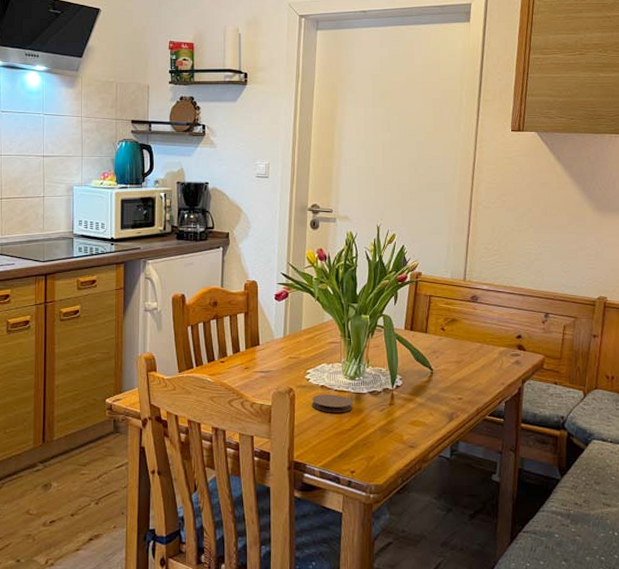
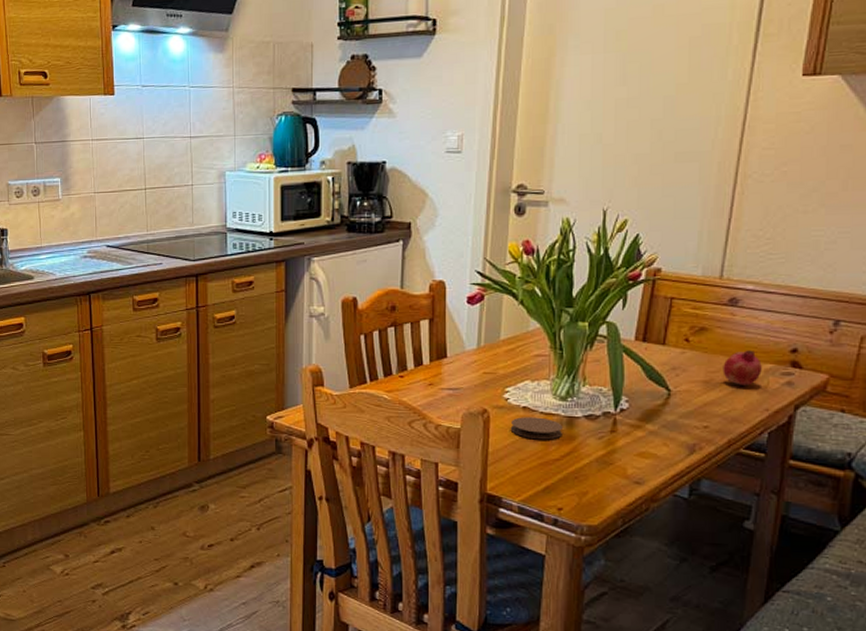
fruit: none [469,337,497,365] -> present [723,350,762,386]

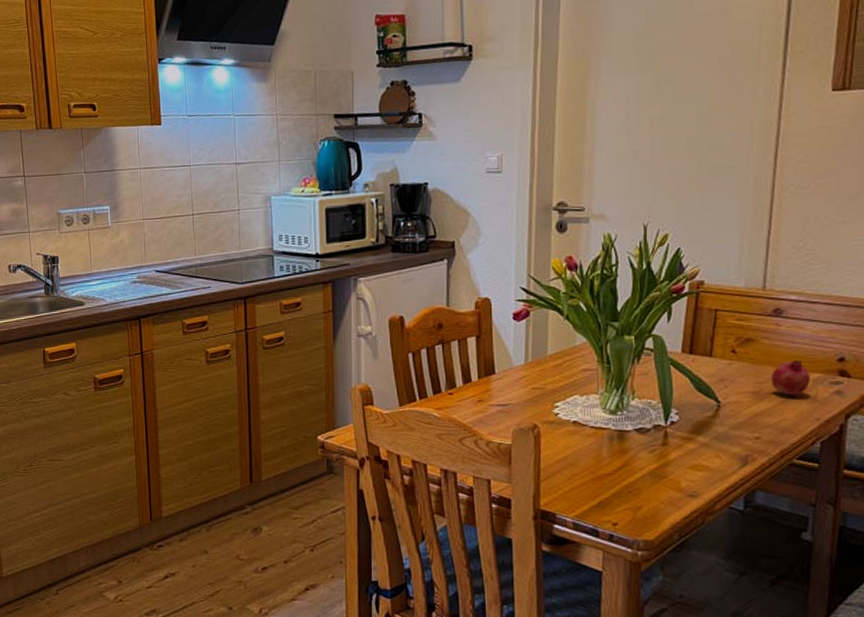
coaster: present [510,417,562,440] -> none [561,432,614,454]

